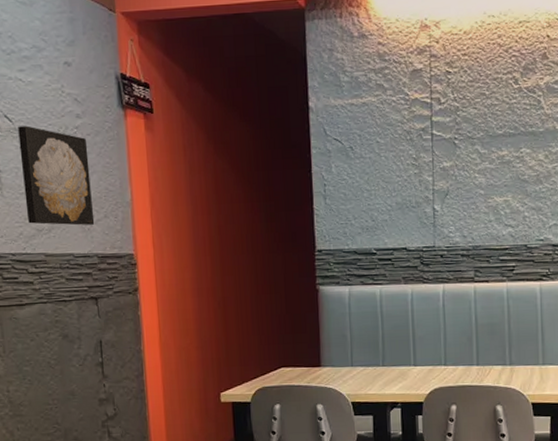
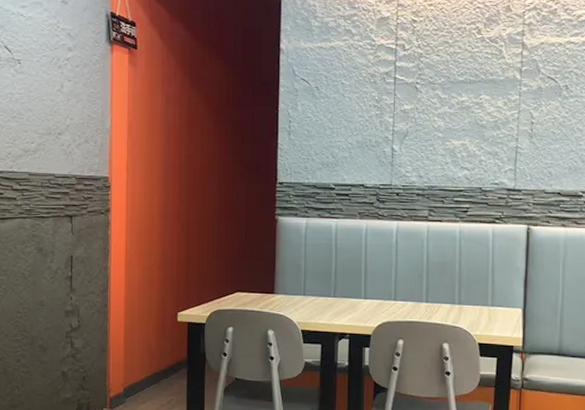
wall art: present [18,125,95,226] -> none [15,56,76,148]

